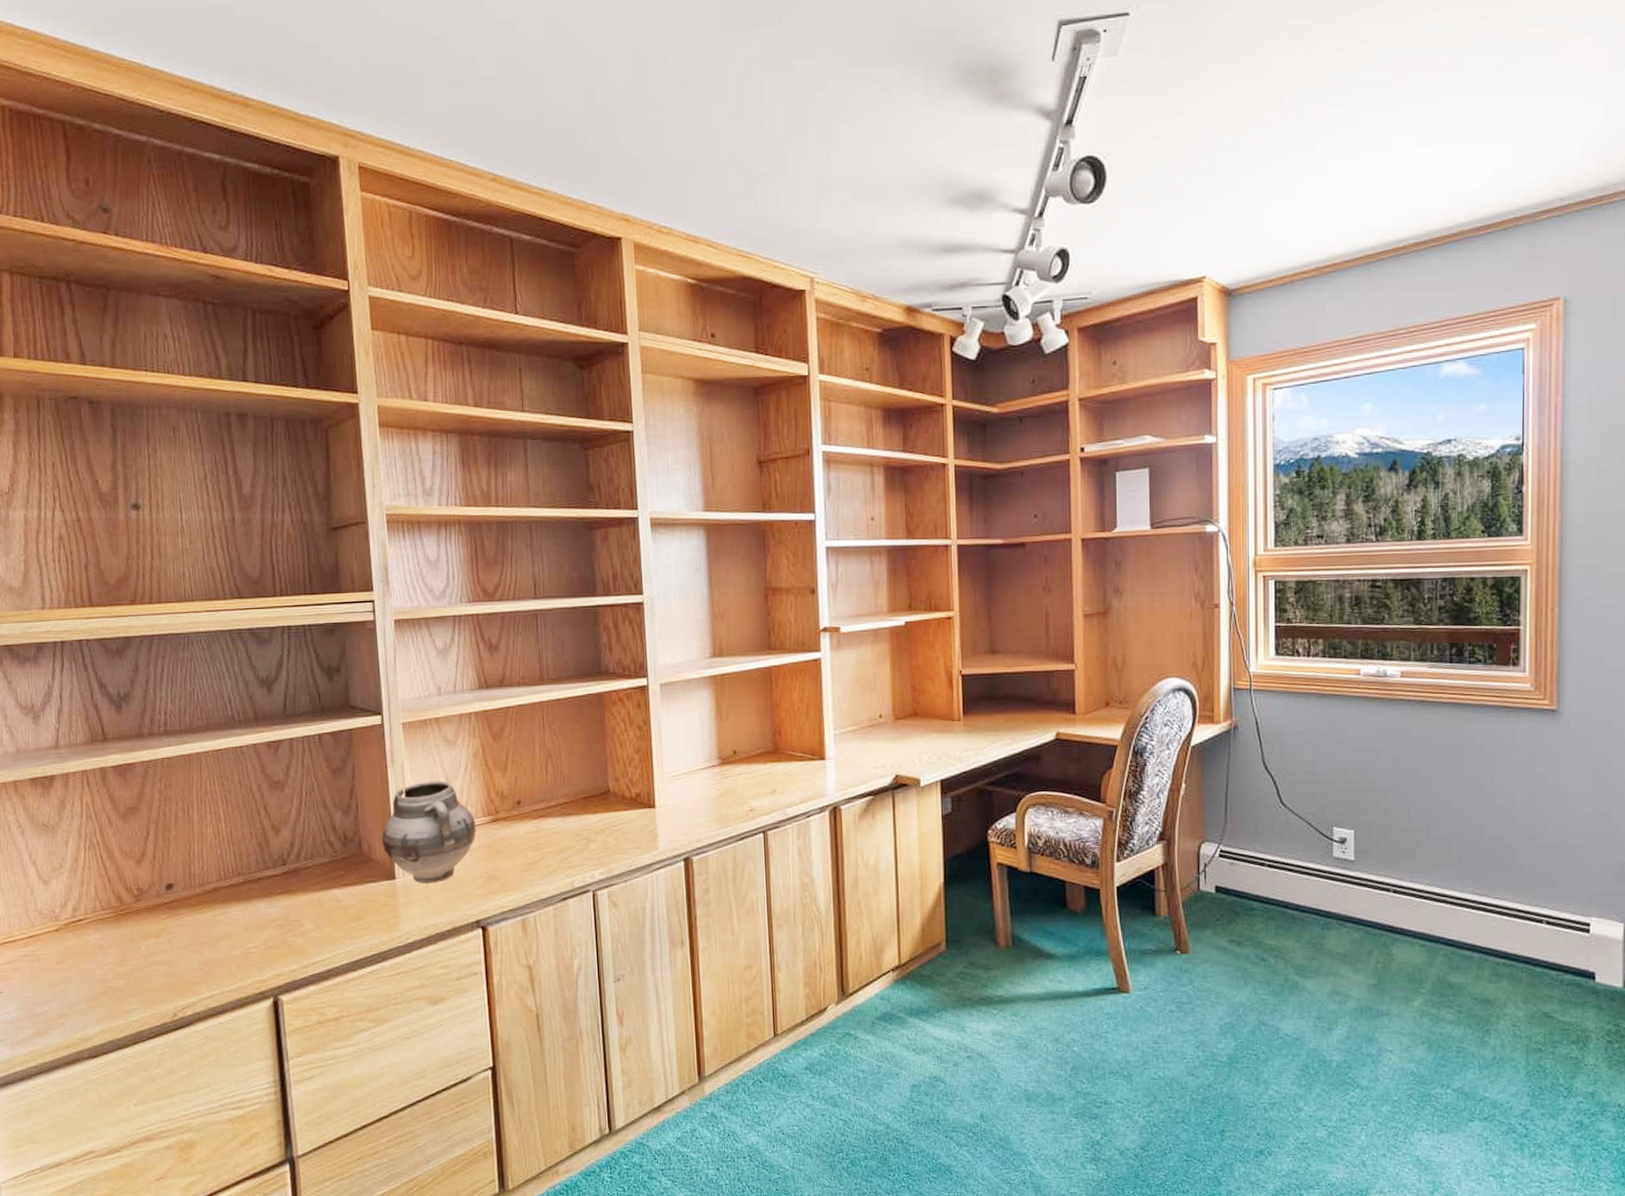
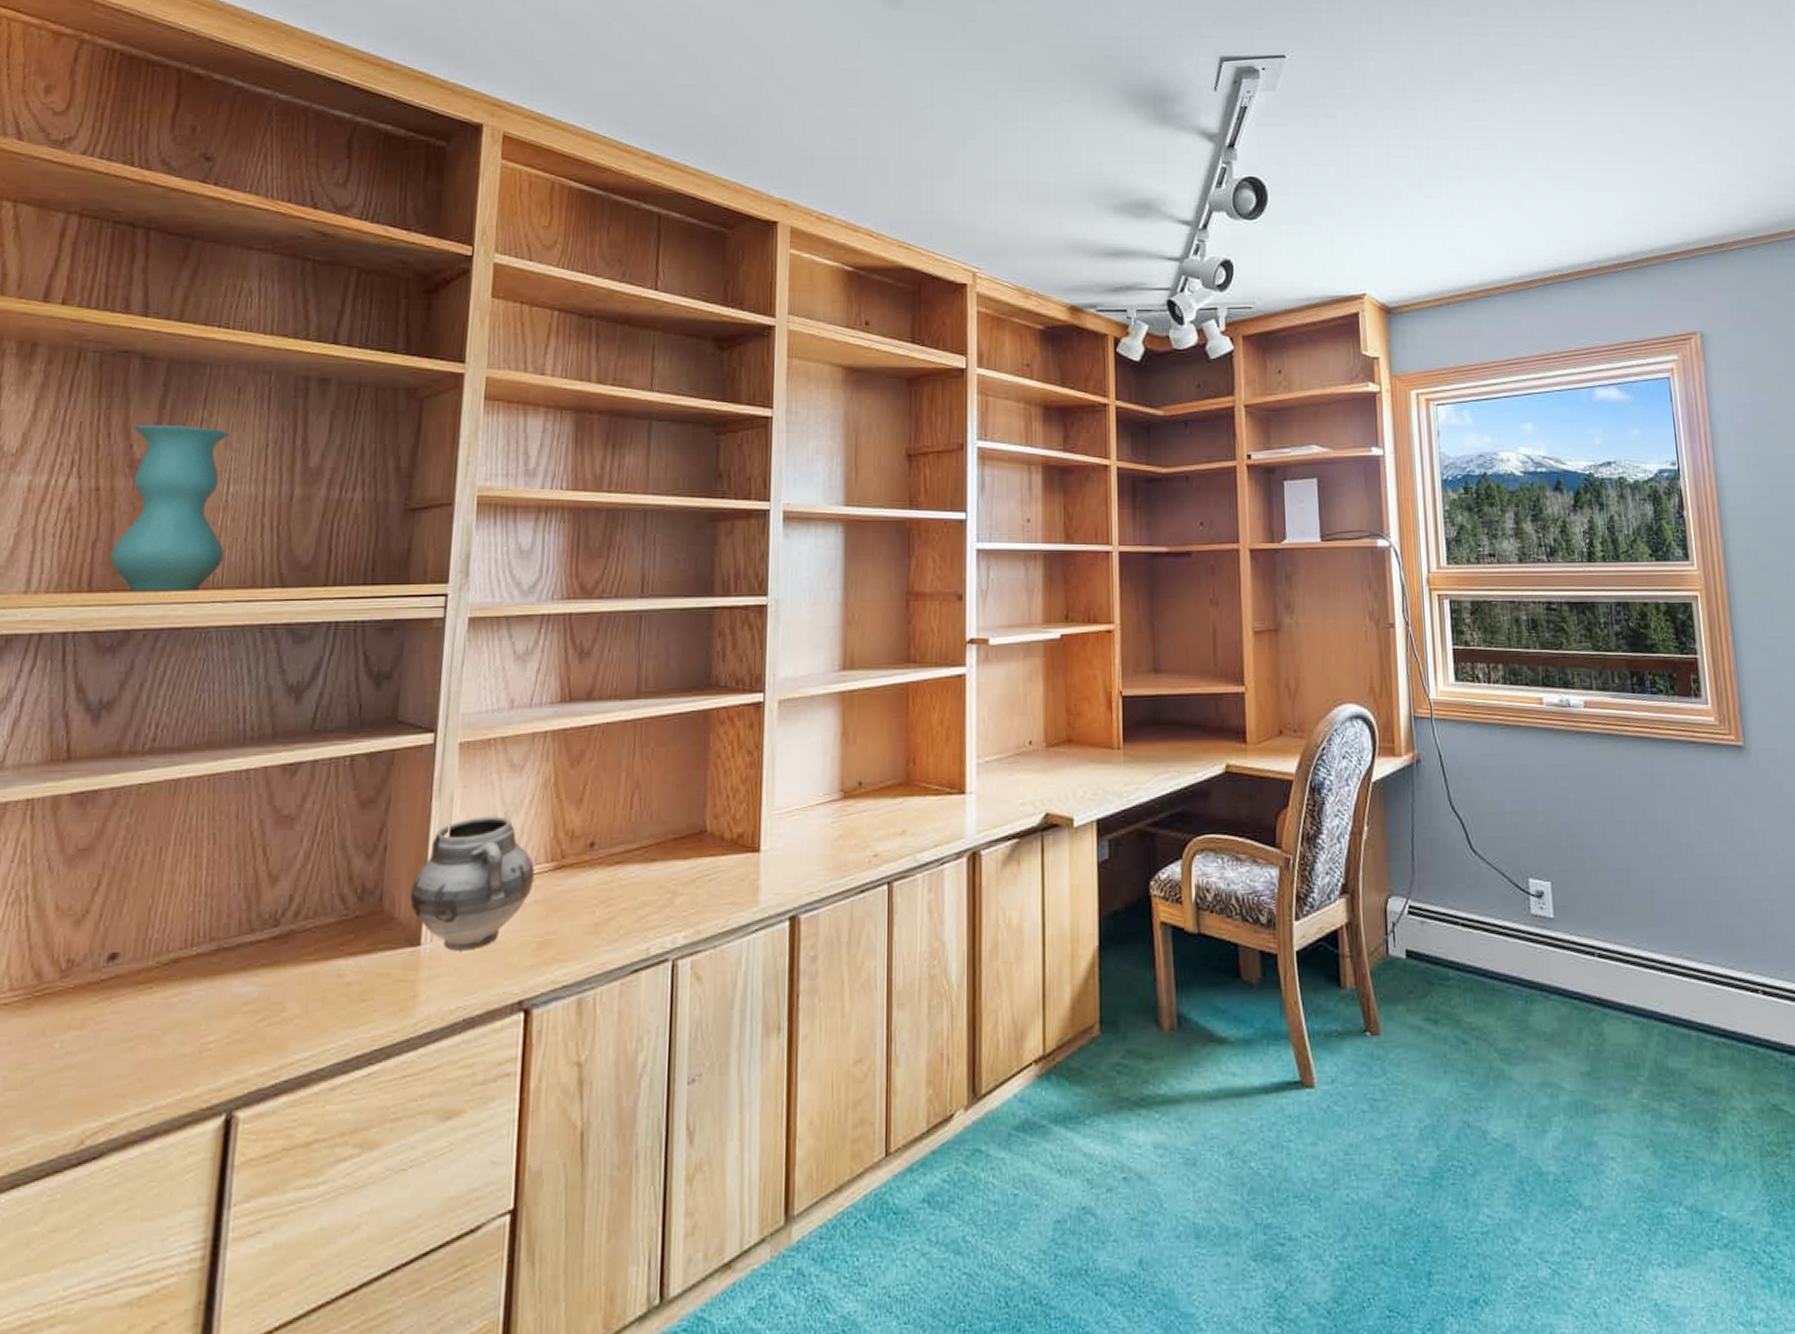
vase: none [95,461,190,606] -> present [109,424,230,592]

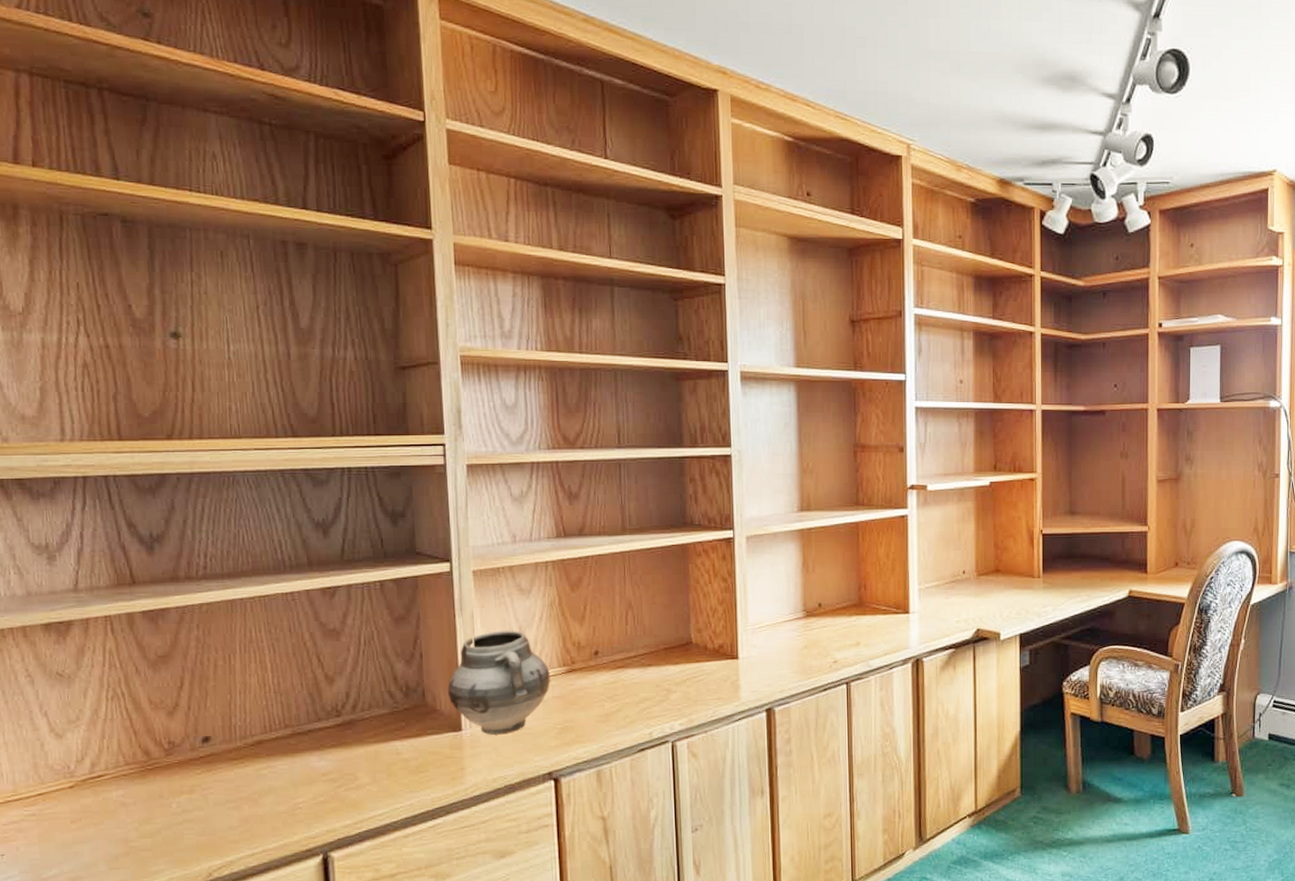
vase: present [109,424,230,592] -> none [128,285,237,440]

